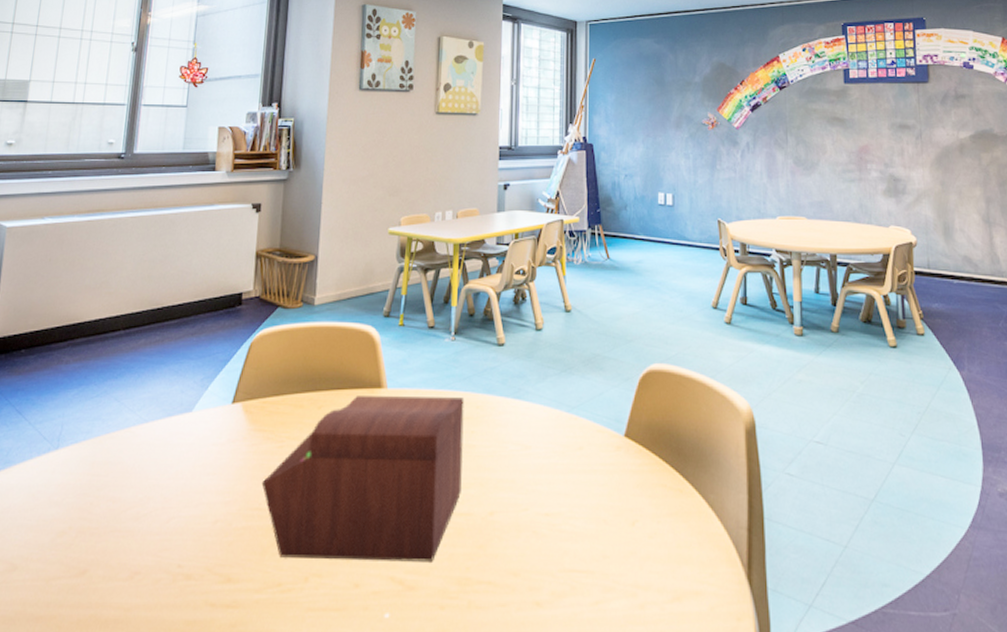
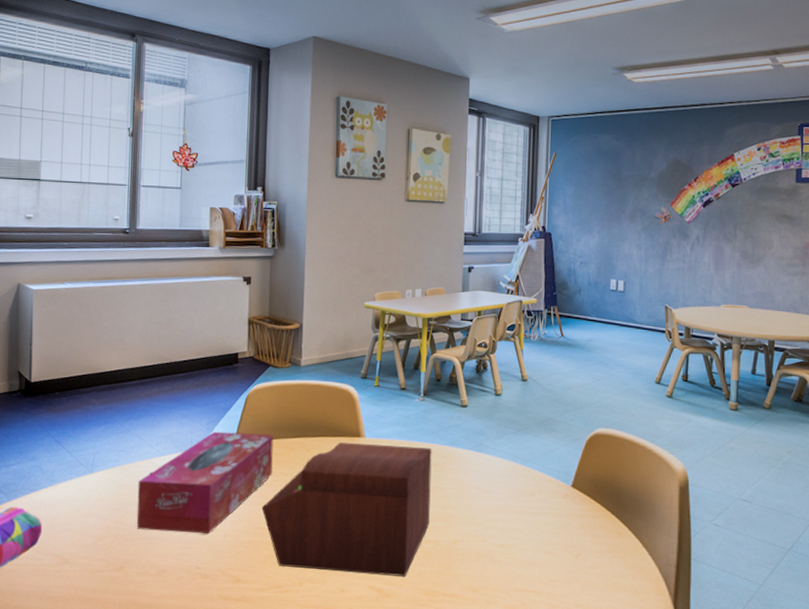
tissue box: none [108,389,280,521] -> present [137,431,274,534]

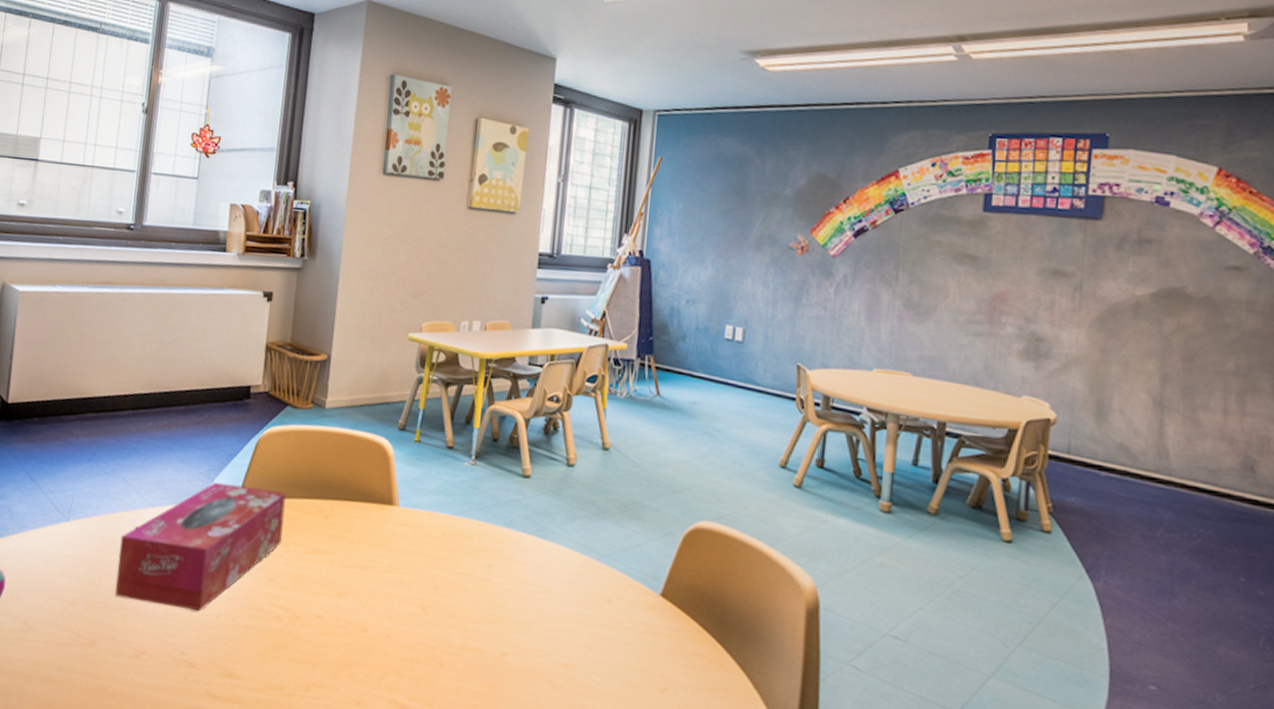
sewing box: present [261,442,432,577] -> none [265,510,482,693]

